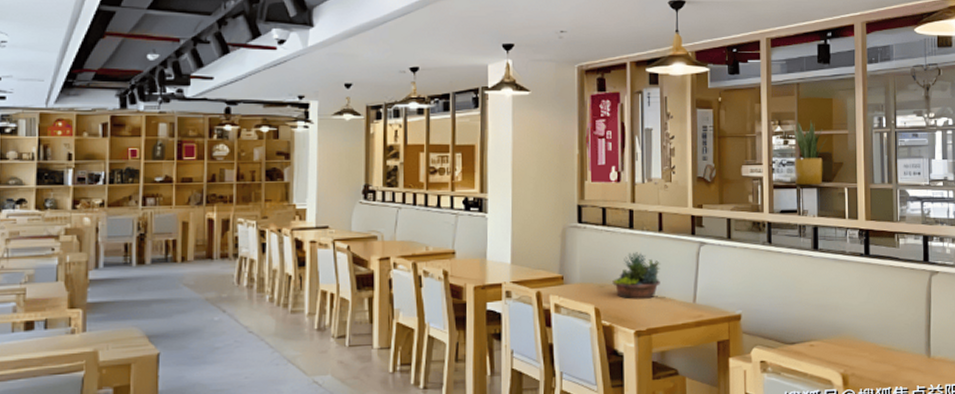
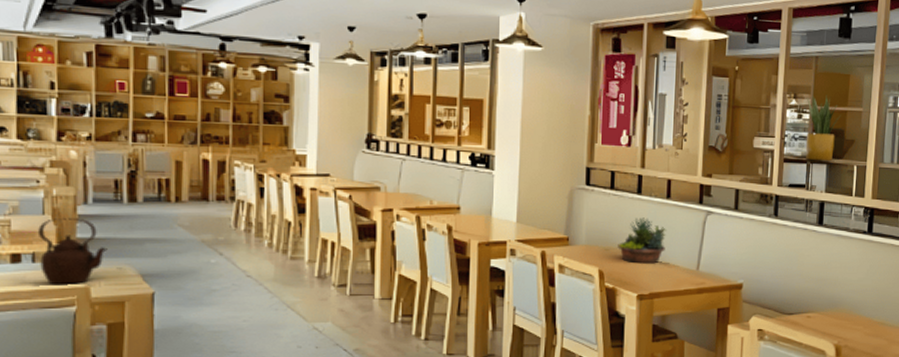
teapot: none [52,282,116,350] -> present [38,217,108,284]

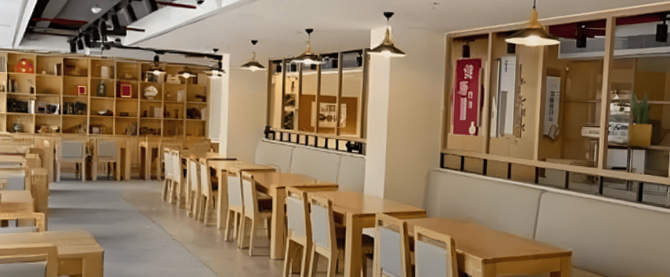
teapot: present [38,217,108,284] -> none [21,192,70,244]
succulent planter: present [617,217,667,264] -> none [466,195,508,234]

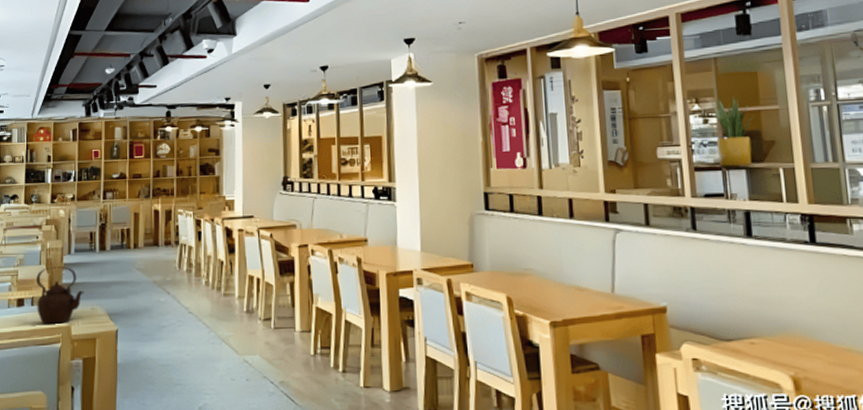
teapot: none [21,192,70,244] -> present [36,266,84,324]

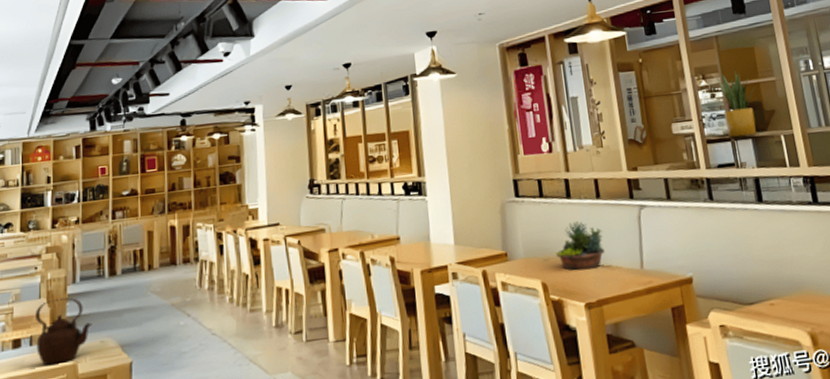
succulent planter: none [523,239,575,289] -> present [556,221,605,271]

